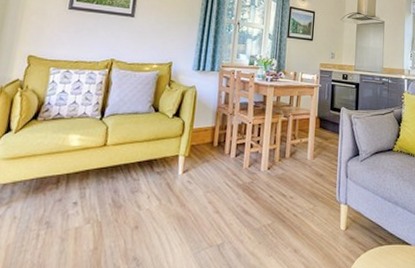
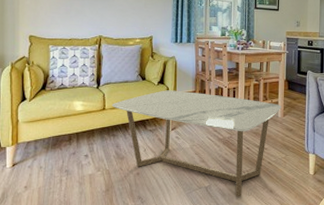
coffee table: none [114,124,312,258] -> present [111,90,282,197]

